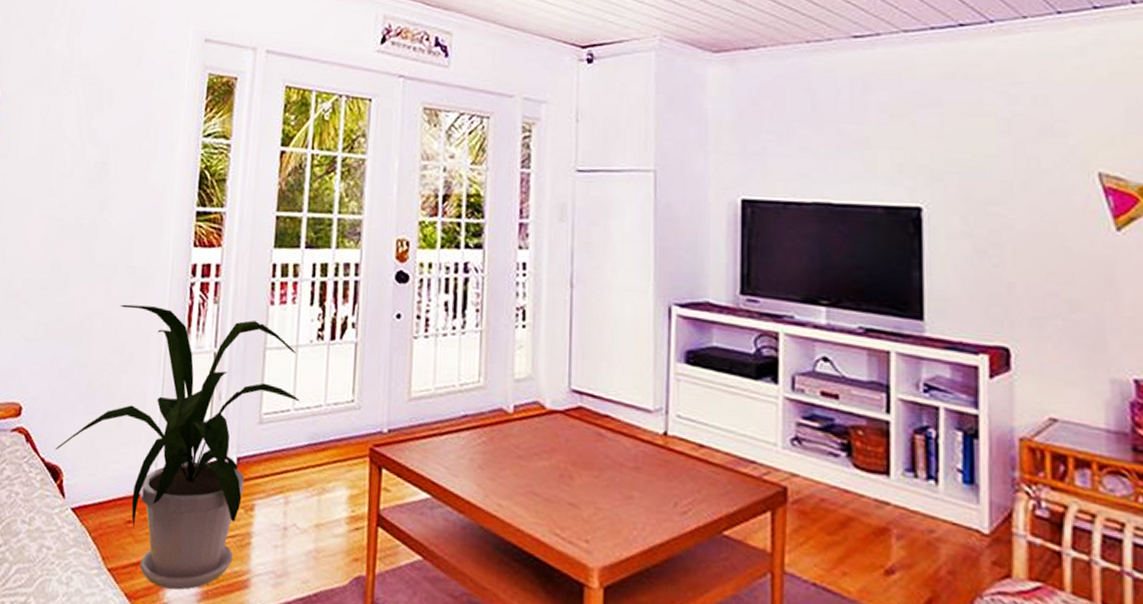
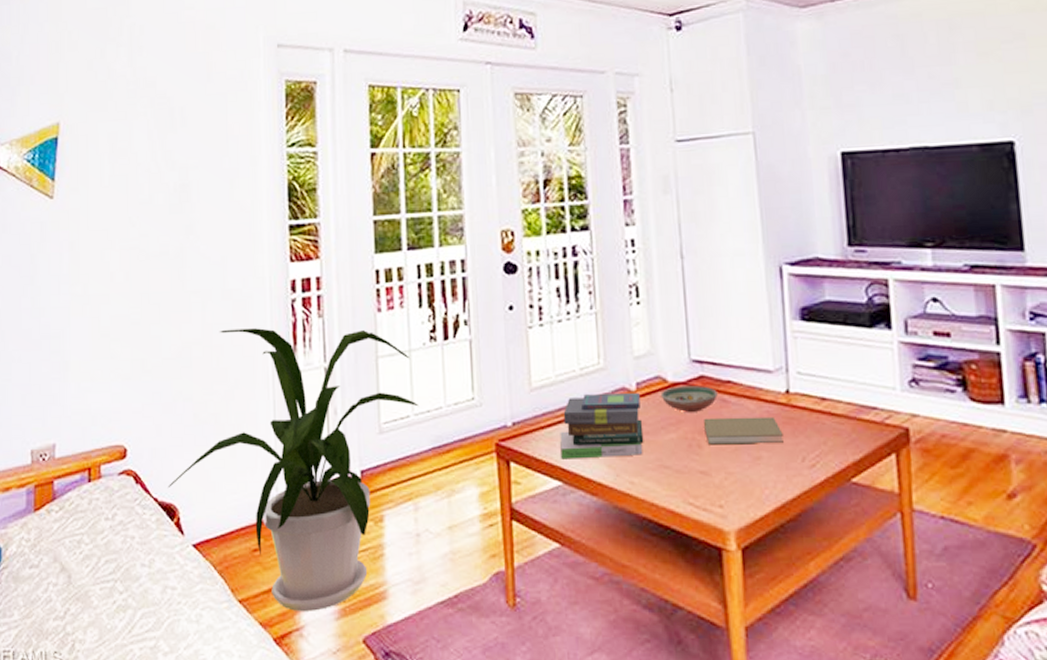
books: none [432,411,517,479] -> present [560,393,644,459]
decorative bowl: none [537,414,594,443] -> present [660,385,718,412]
book: none [578,449,657,486] -> present [704,416,784,445]

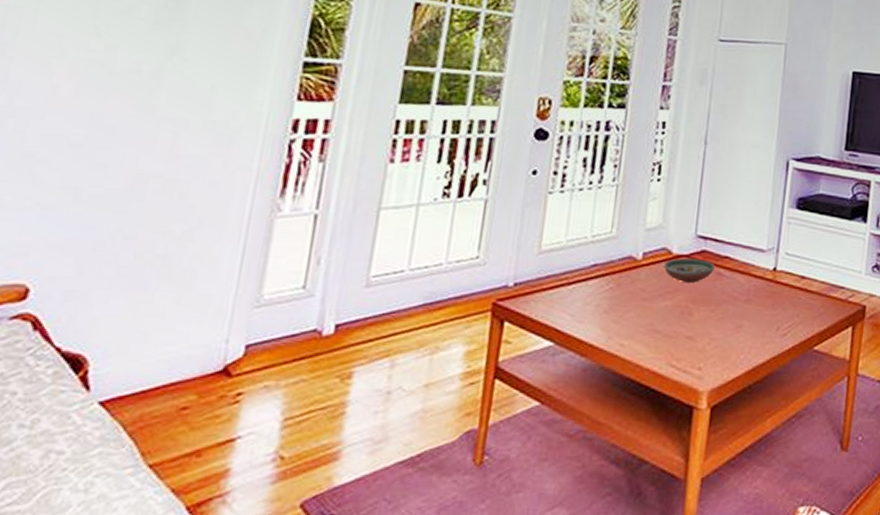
house plant: present [167,328,418,611] -> none [78,163,416,475]
books: present [560,393,644,459] -> none [557,260,645,321]
book: present [704,416,784,445] -> none [697,288,765,315]

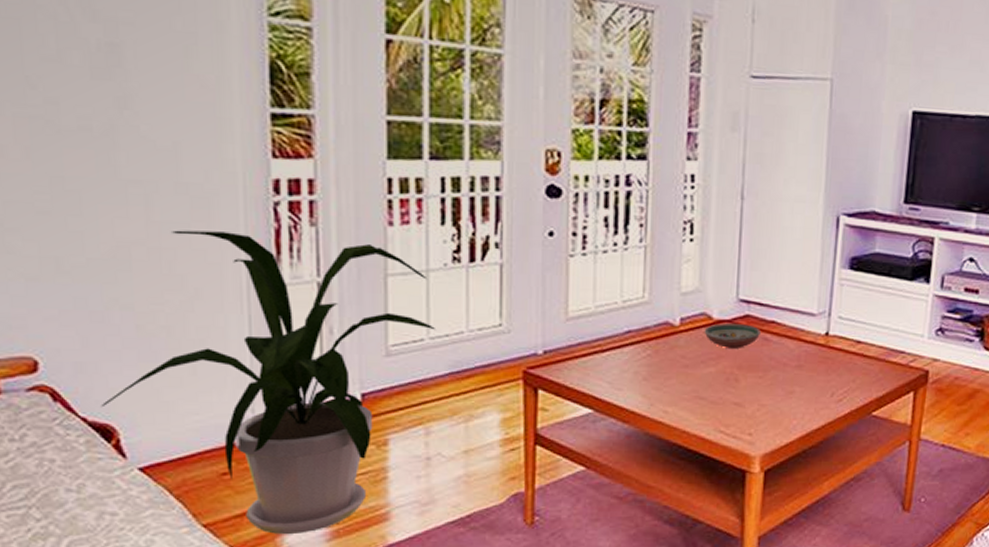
house plant: none [78,163,416,475] -> present [101,230,435,534]

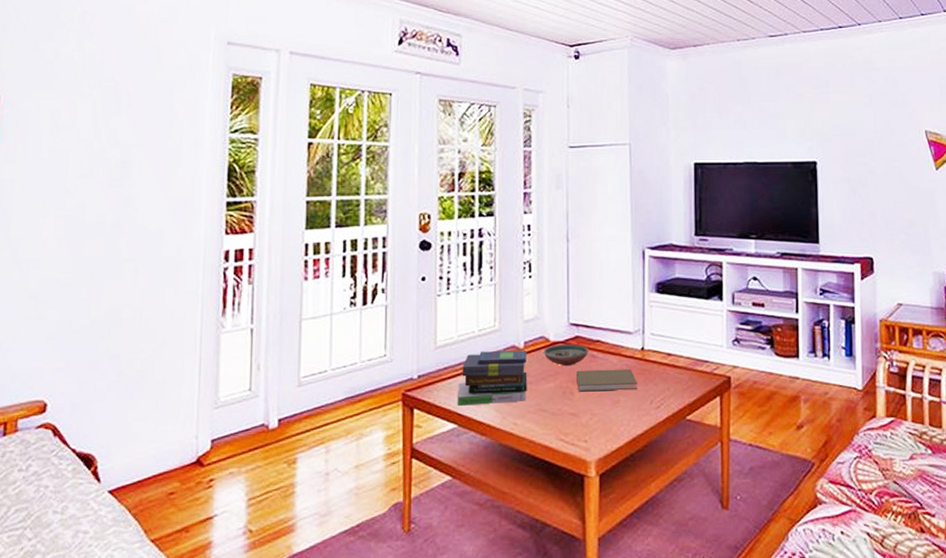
house plant: present [101,230,435,534] -> none [87,293,336,547]
books: none [594,327,683,389] -> present [458,350,527,406]
book: none [743,354,817,381] -> present [577,368,637,392]

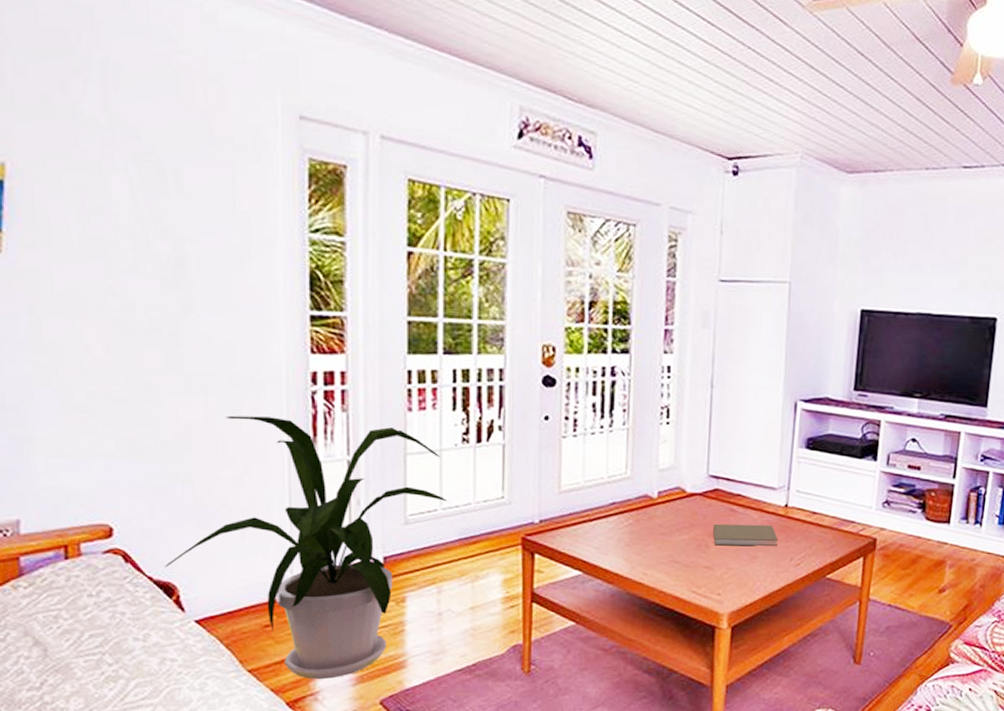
house plant: none [87,293,336,547] -> present [164,415,447,679]
books: present [458,350,527,406] -> none [583,499,660,553]
decorative bowl: present [543,343,588,366] -> none [678,496,728,518]

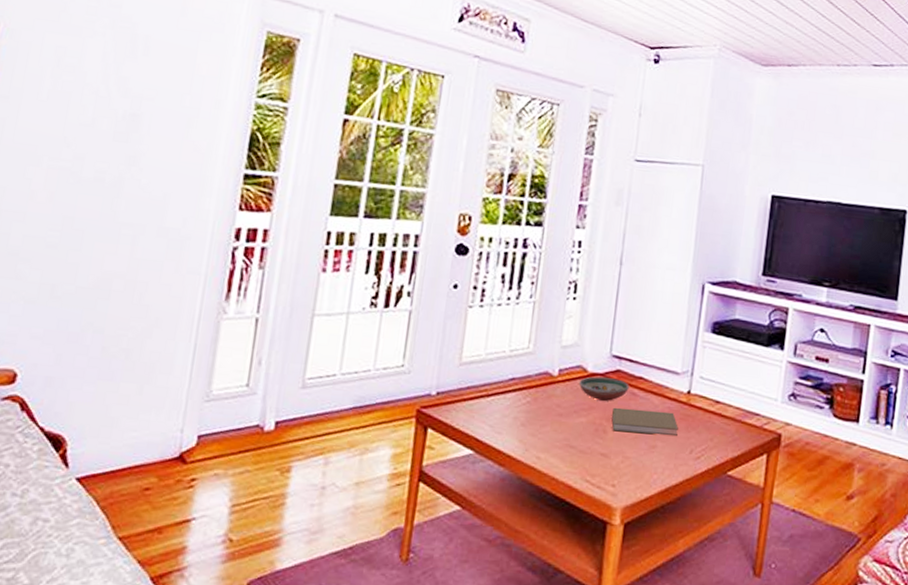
house plant: present [164,415,447,679] -> none [58,266,347,553]
decorative bowl: none [678,496,728,518] -> present [579,376,629,401]

